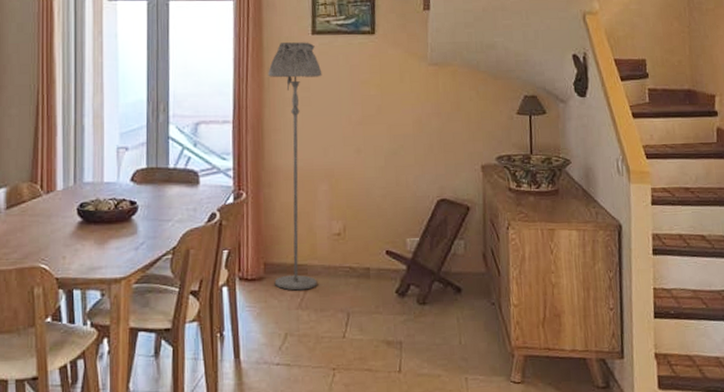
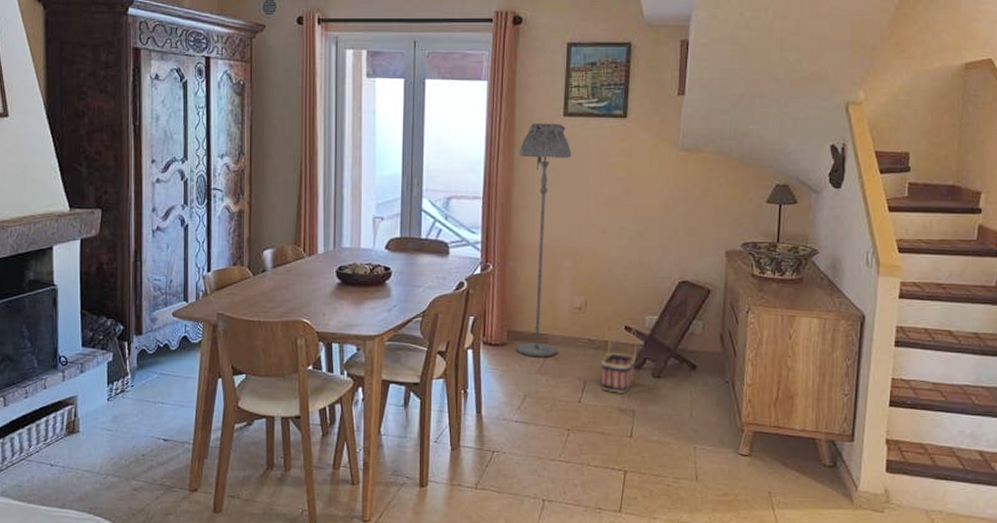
basket: none [363,250,400,326] -> present [600,325,638,394]

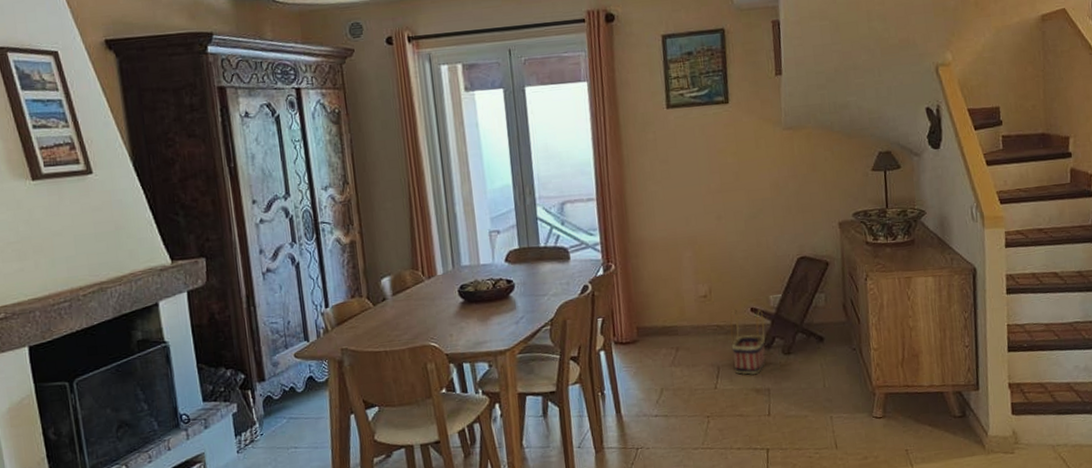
floor lamp: present [516,123,572,357] -> none [626,116,688,350]

